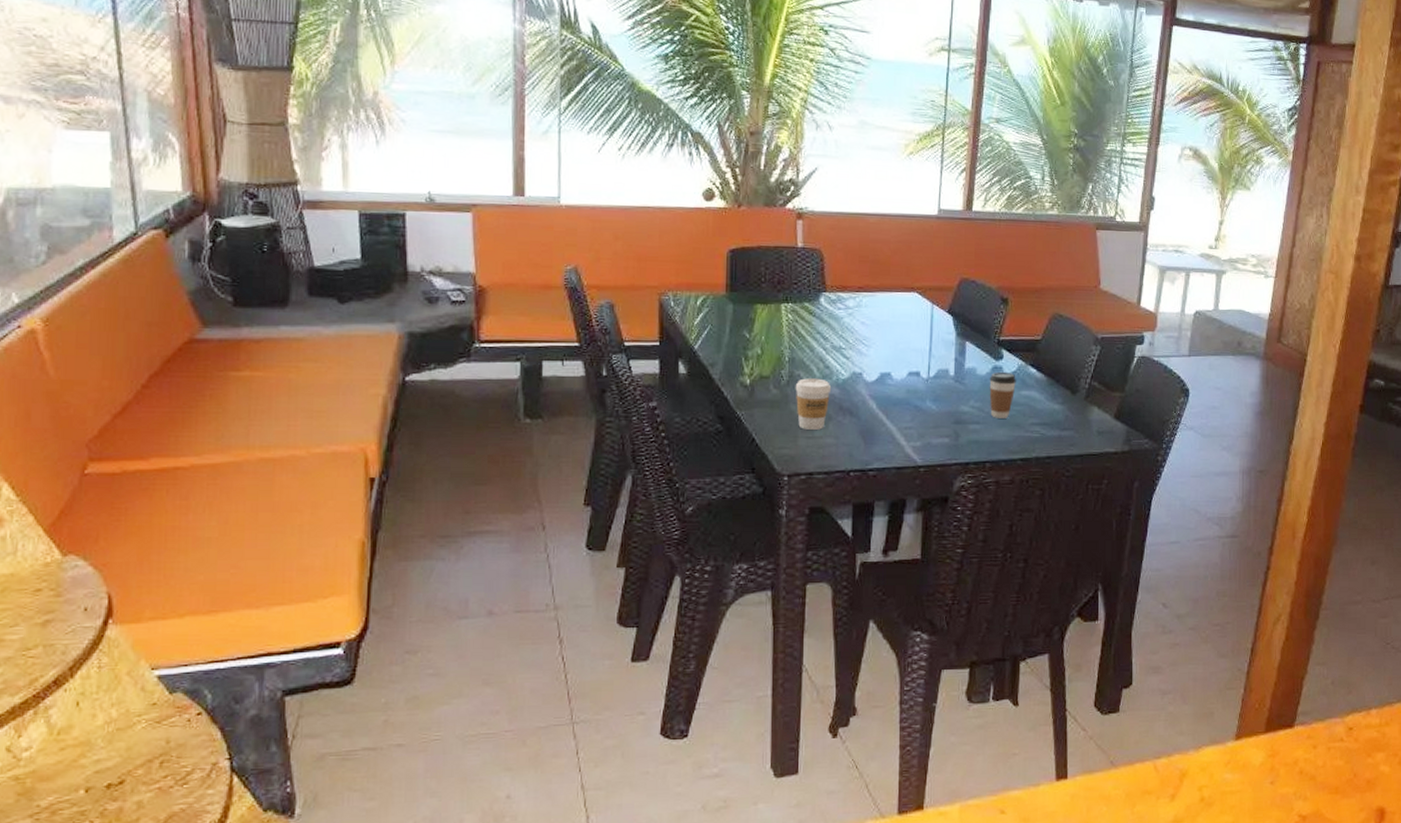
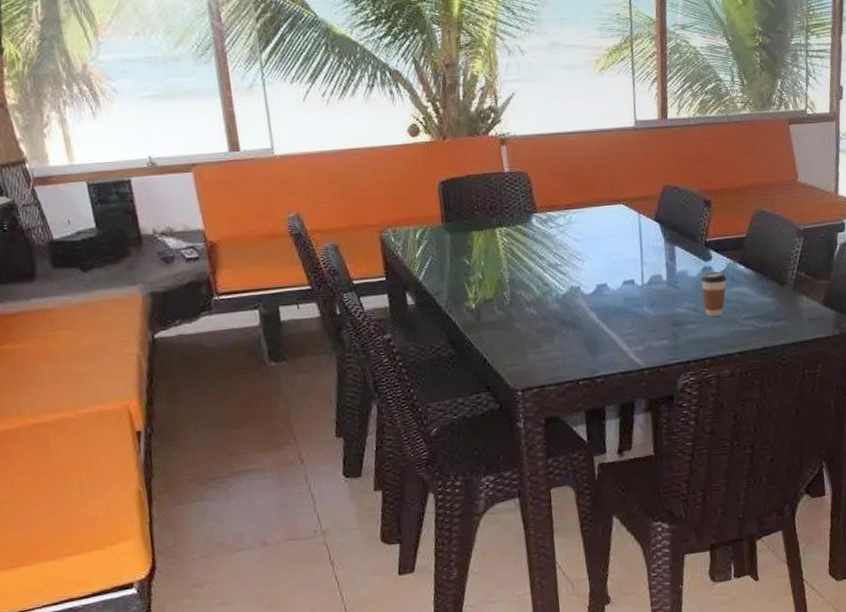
coffee cup: present [795,378,832,430] -> none [518,296,553,346]

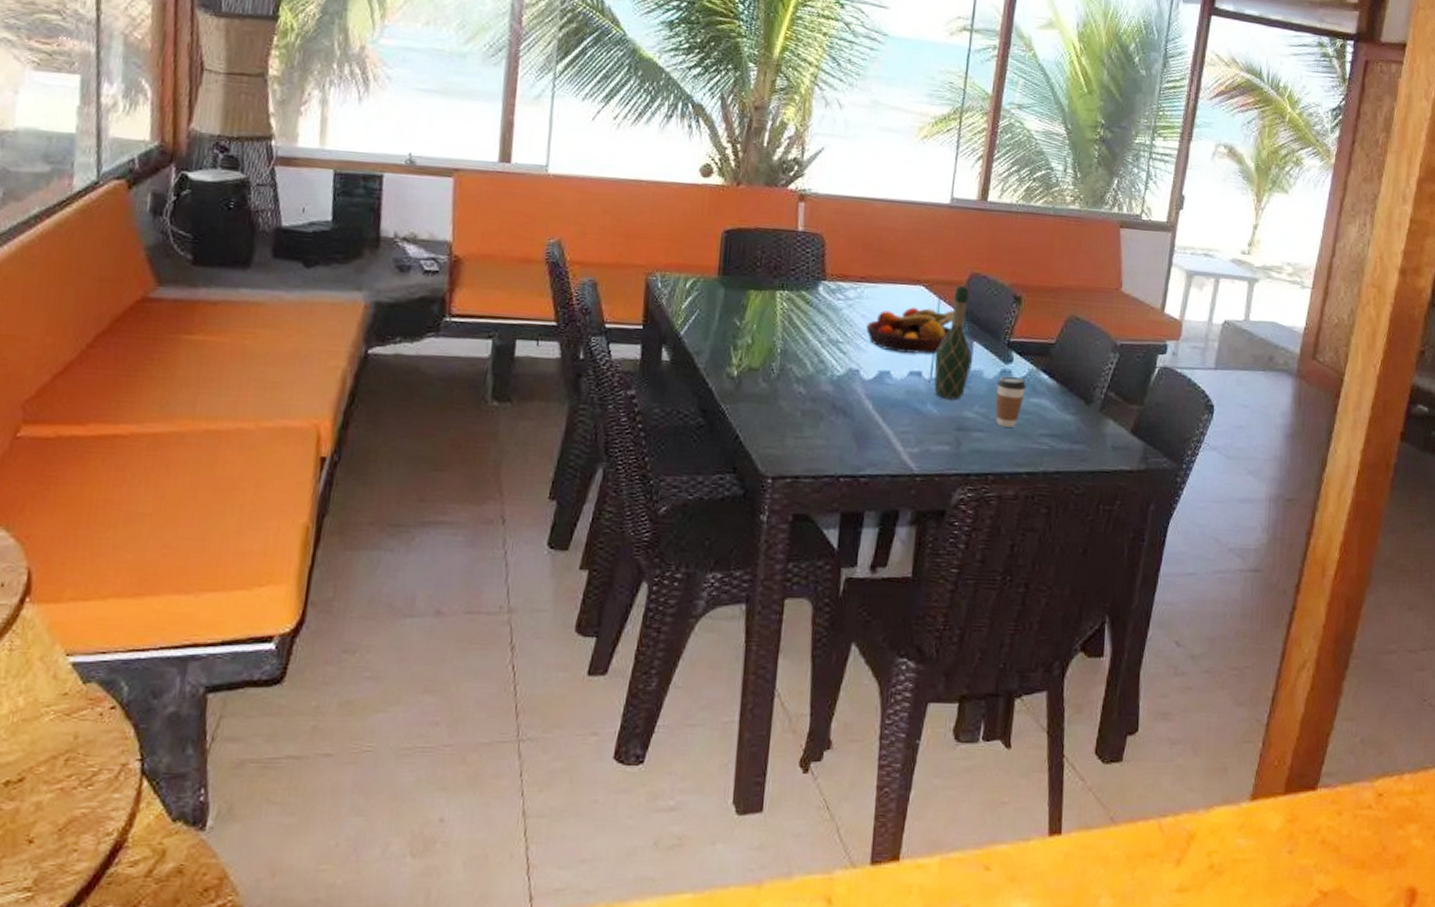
fruit bowl: none [579,222,654,267] -> present [866,307,954,354]
wine bottle: none [643,198,676,300] -> present [934,285,972,399]

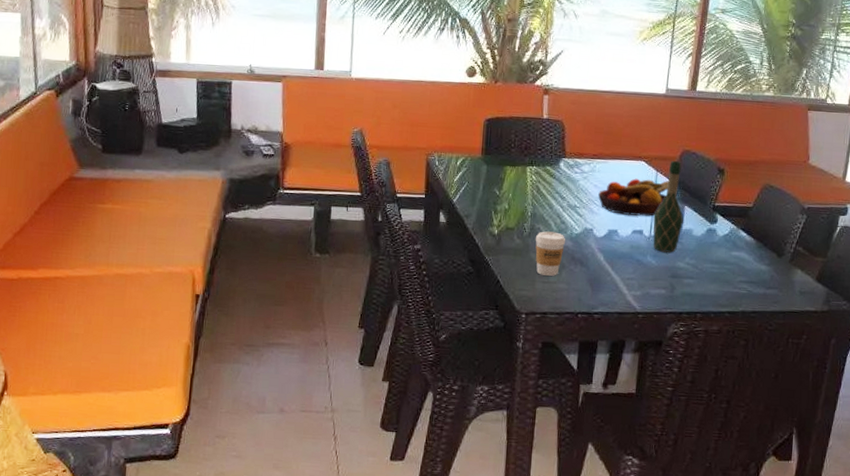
coffee cup: none [785,372,825,429] -> present [535,231,566,276]
coffee cup: present [996,377,1026,427] -> none [703,234,728,275]

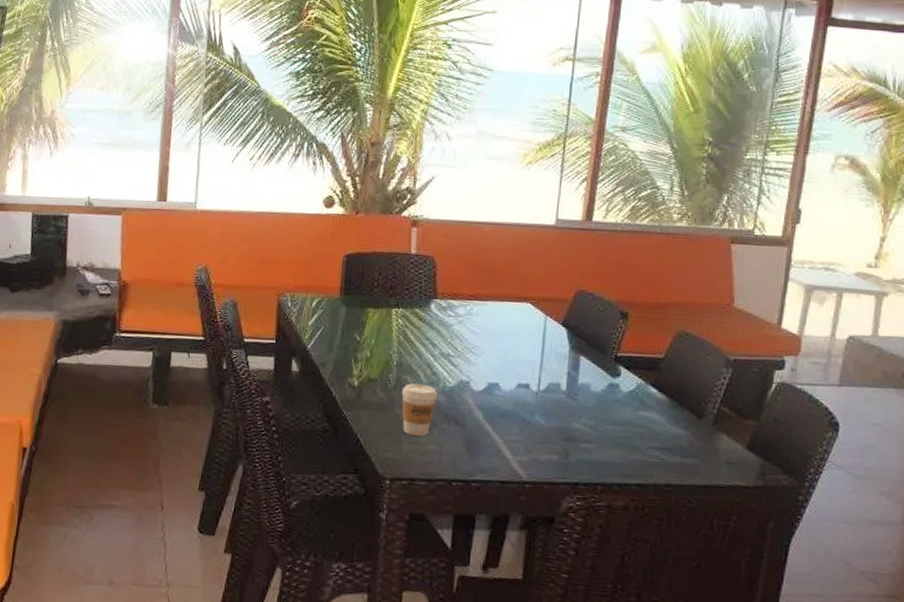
fruit bowl: present [598,178,669,217] -> none [475,323,560,368]
wine bottle: present [653,160,684,253] -> none [542,302,579,411]

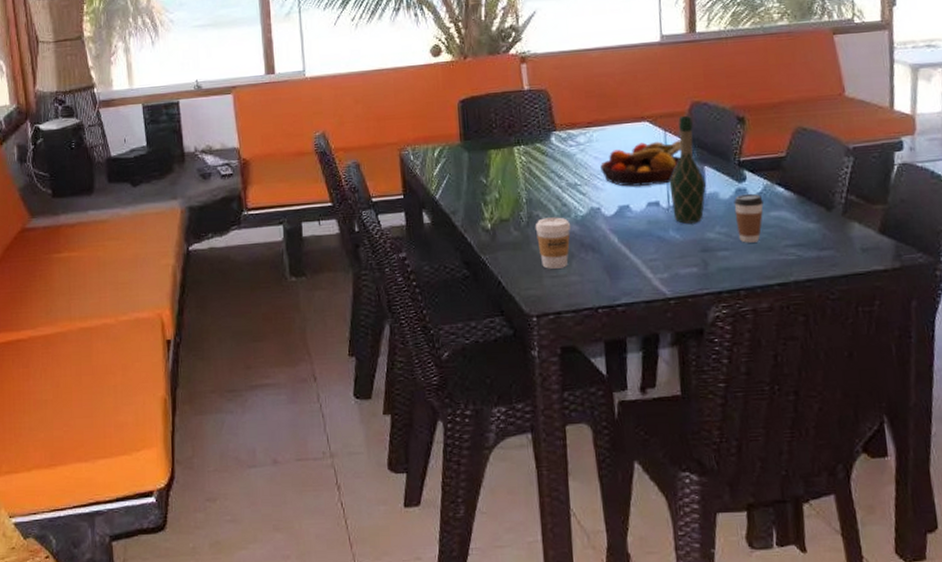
fruit bowl: none [475,323,560,368] -> present [600,140,681,187]
wine bottle: none [542,302,579,411] -> present [669,115,706,224]
coffee cup: none [603,390,634,440] -> present [734,194,764,243]

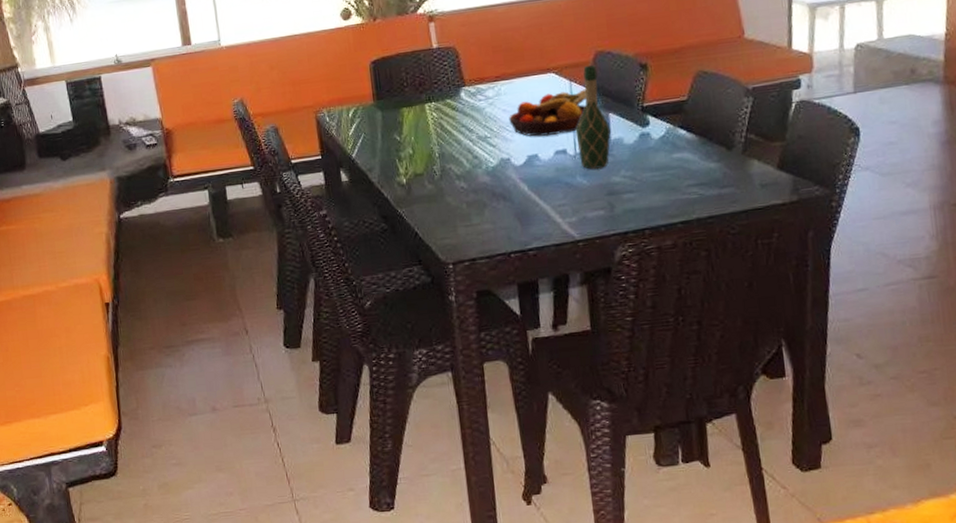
coffee cup: present [535,217,571,269] -> none [448,169,483,219]
coffee cup: present [734,194,764,243] -> none [638,137,667,185]

